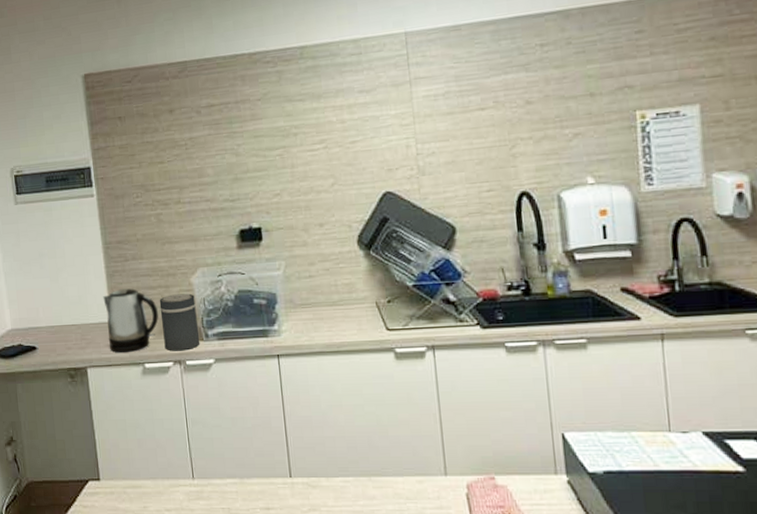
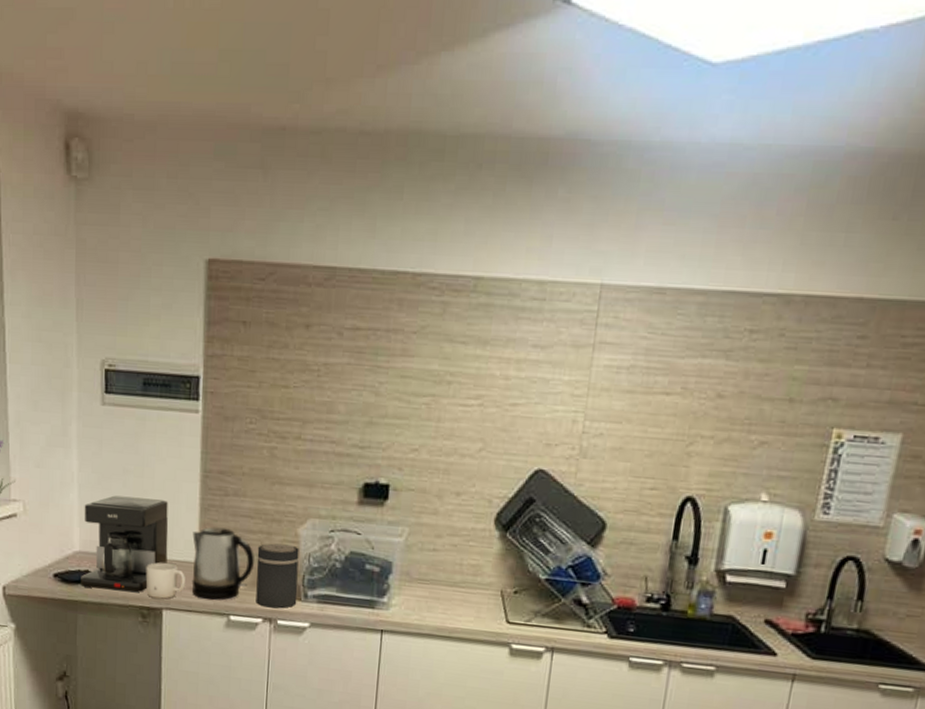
coffee maker: none [11,274,85,359] -> present [81,495,169,592]
mug: none [68,327,104,359] -> present [145,562,186,599]

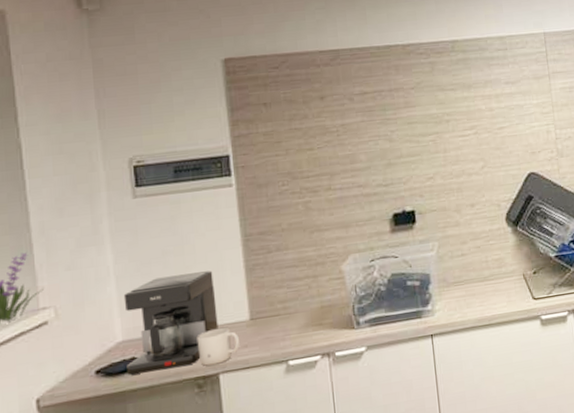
kettle: present [192,526,254,600] -> none [241,281,305,353]
cylinder: present [256,543,299,609] -> none [306,281,351,344]

